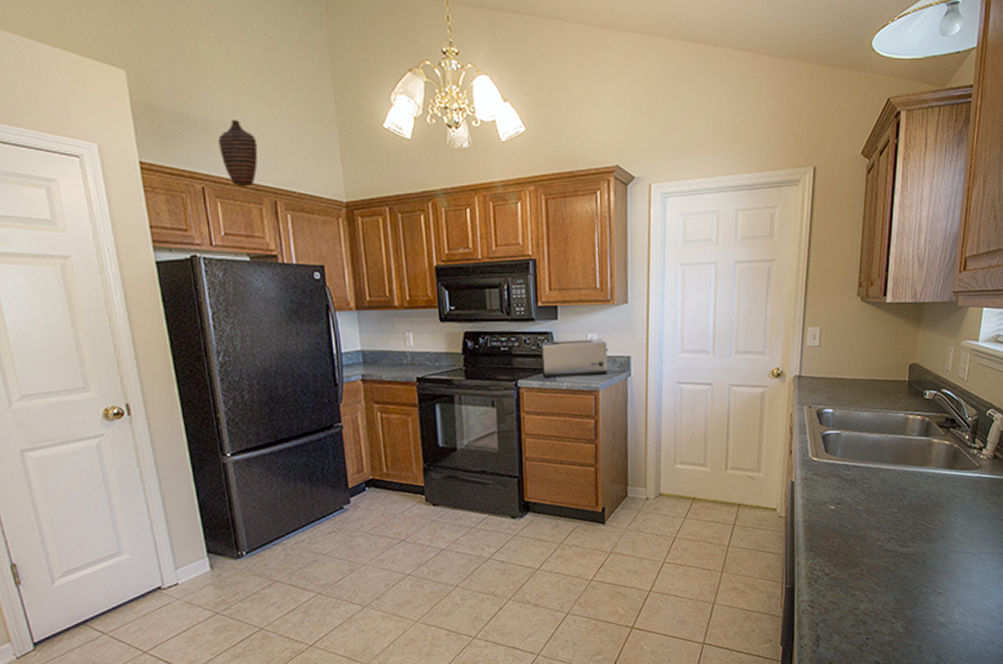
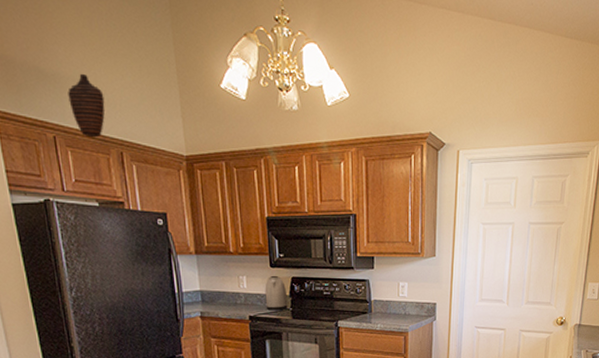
kettle: none [434,331,460,371] -> present [265,276,288,311]
toaster: present [541,338,608,378] -> none [358,286,417,320]

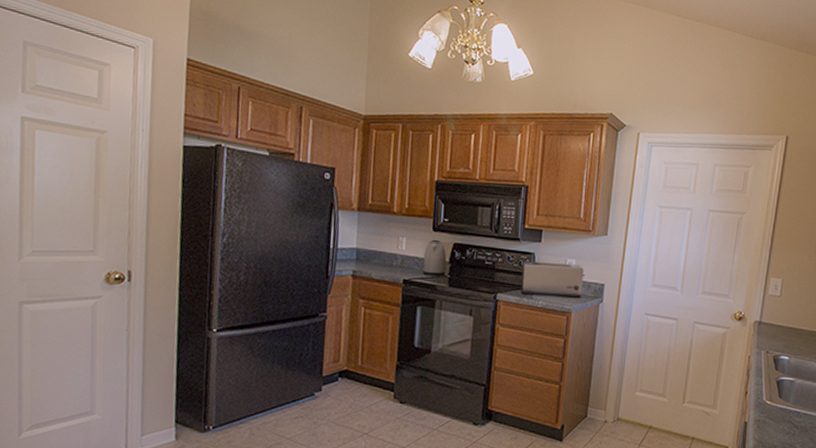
decorative vase: present [68,73,106,138] -> none [260,33,295,92]
toaster: none [358,286,417,320] -> present [519,261,585,298]

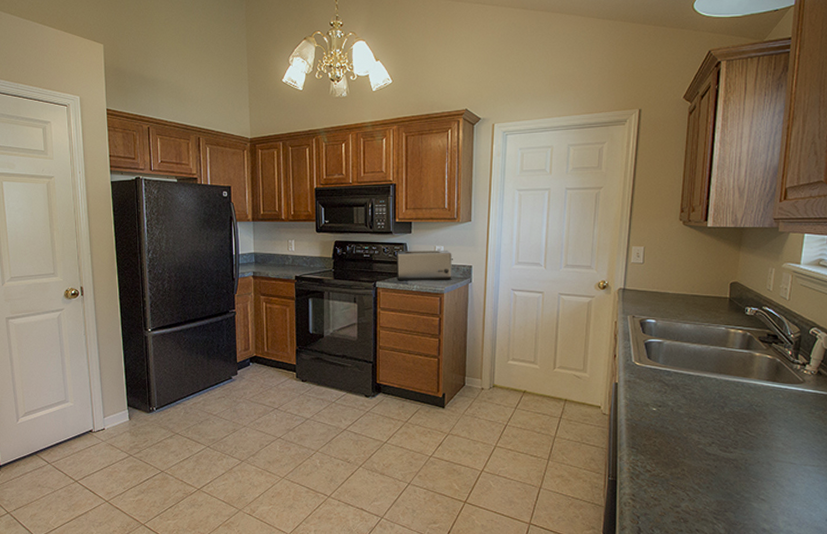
kettle: present [422,240,447,277] -> none [310,240,330,272]

